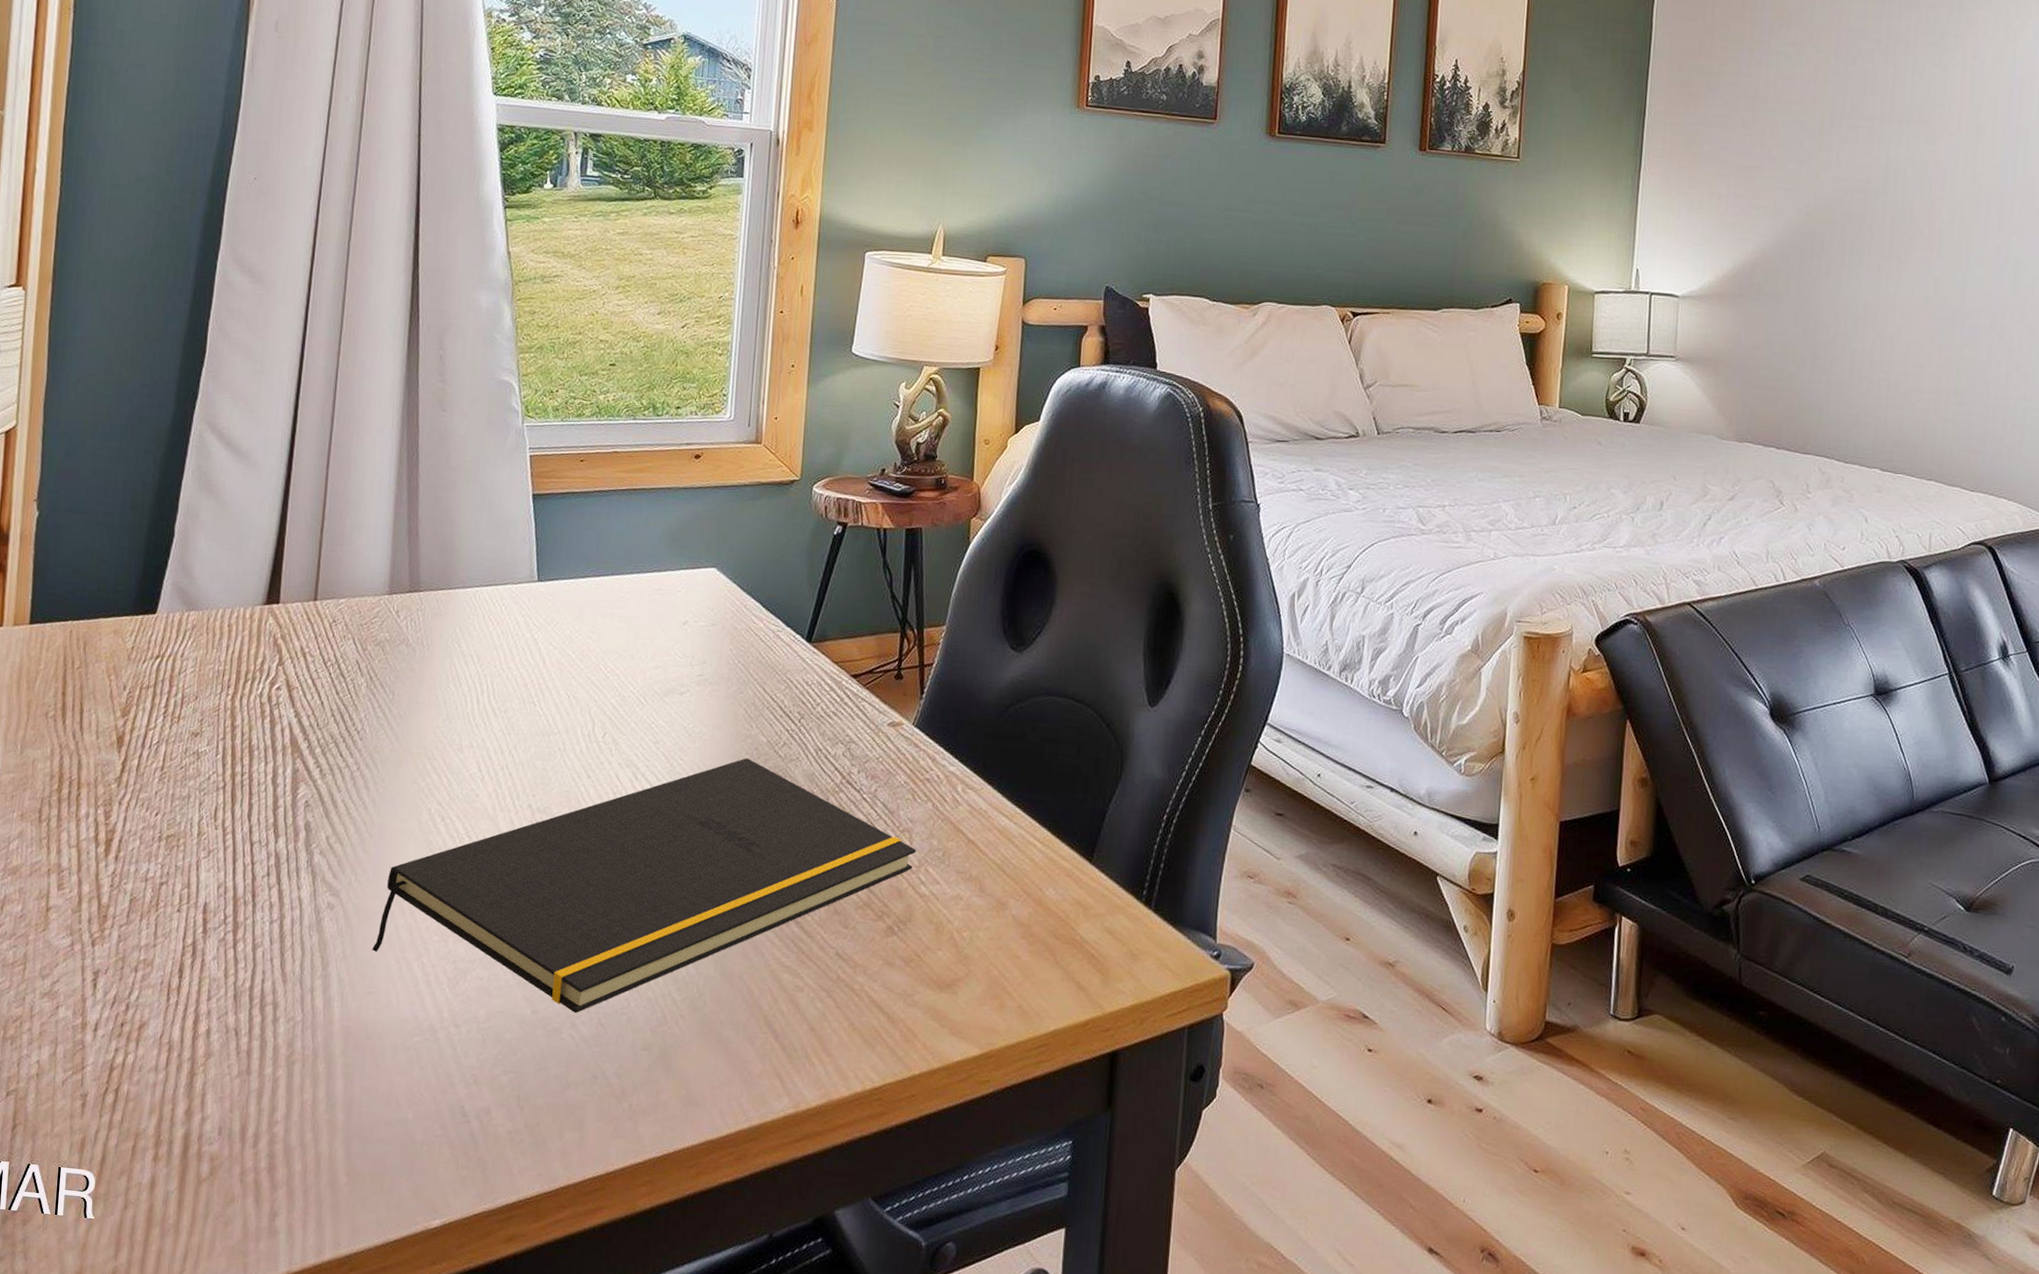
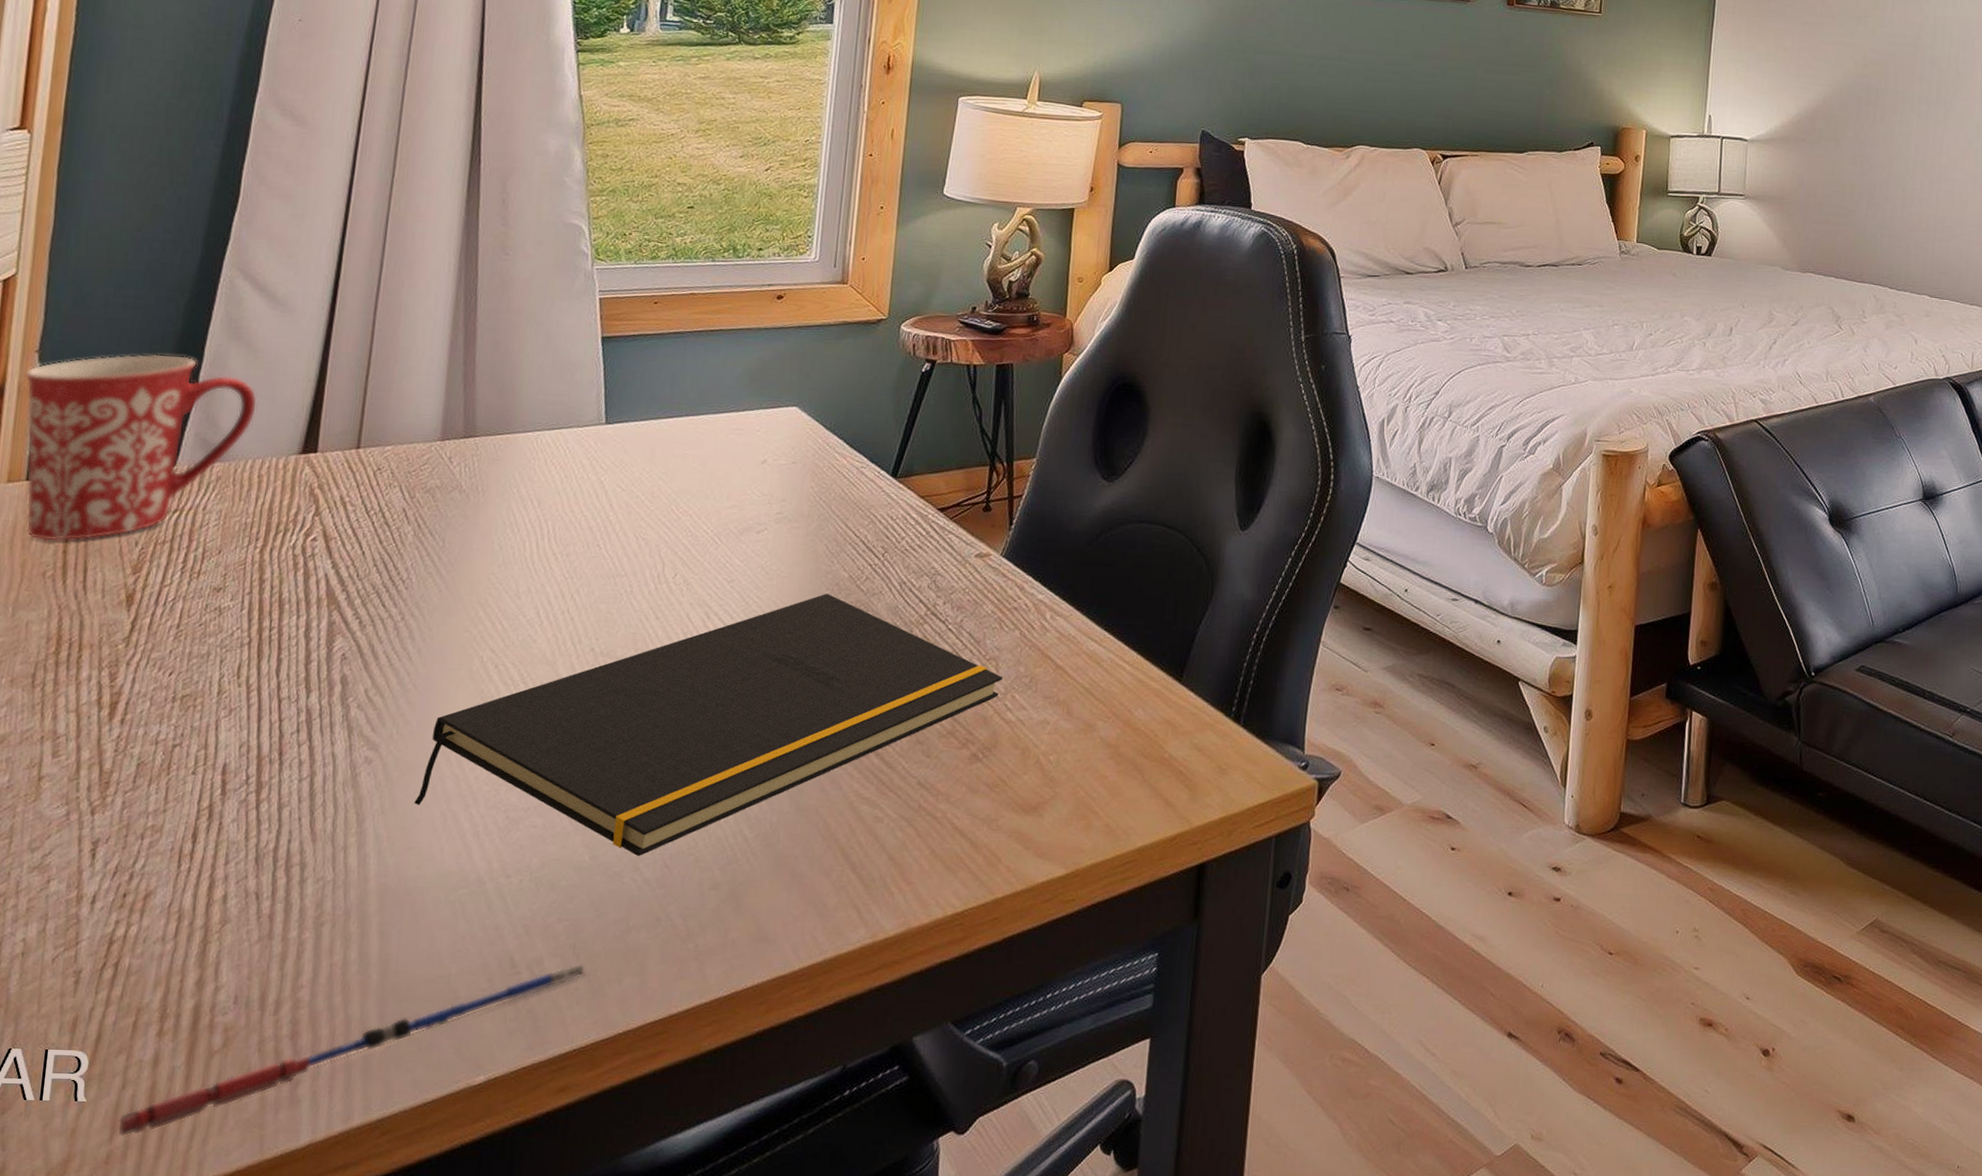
mug: none [25,504,226,684] -> present [24,354,258,542]
pen: none [121,1115,529,1255] -> present [117,963,586,1137]

